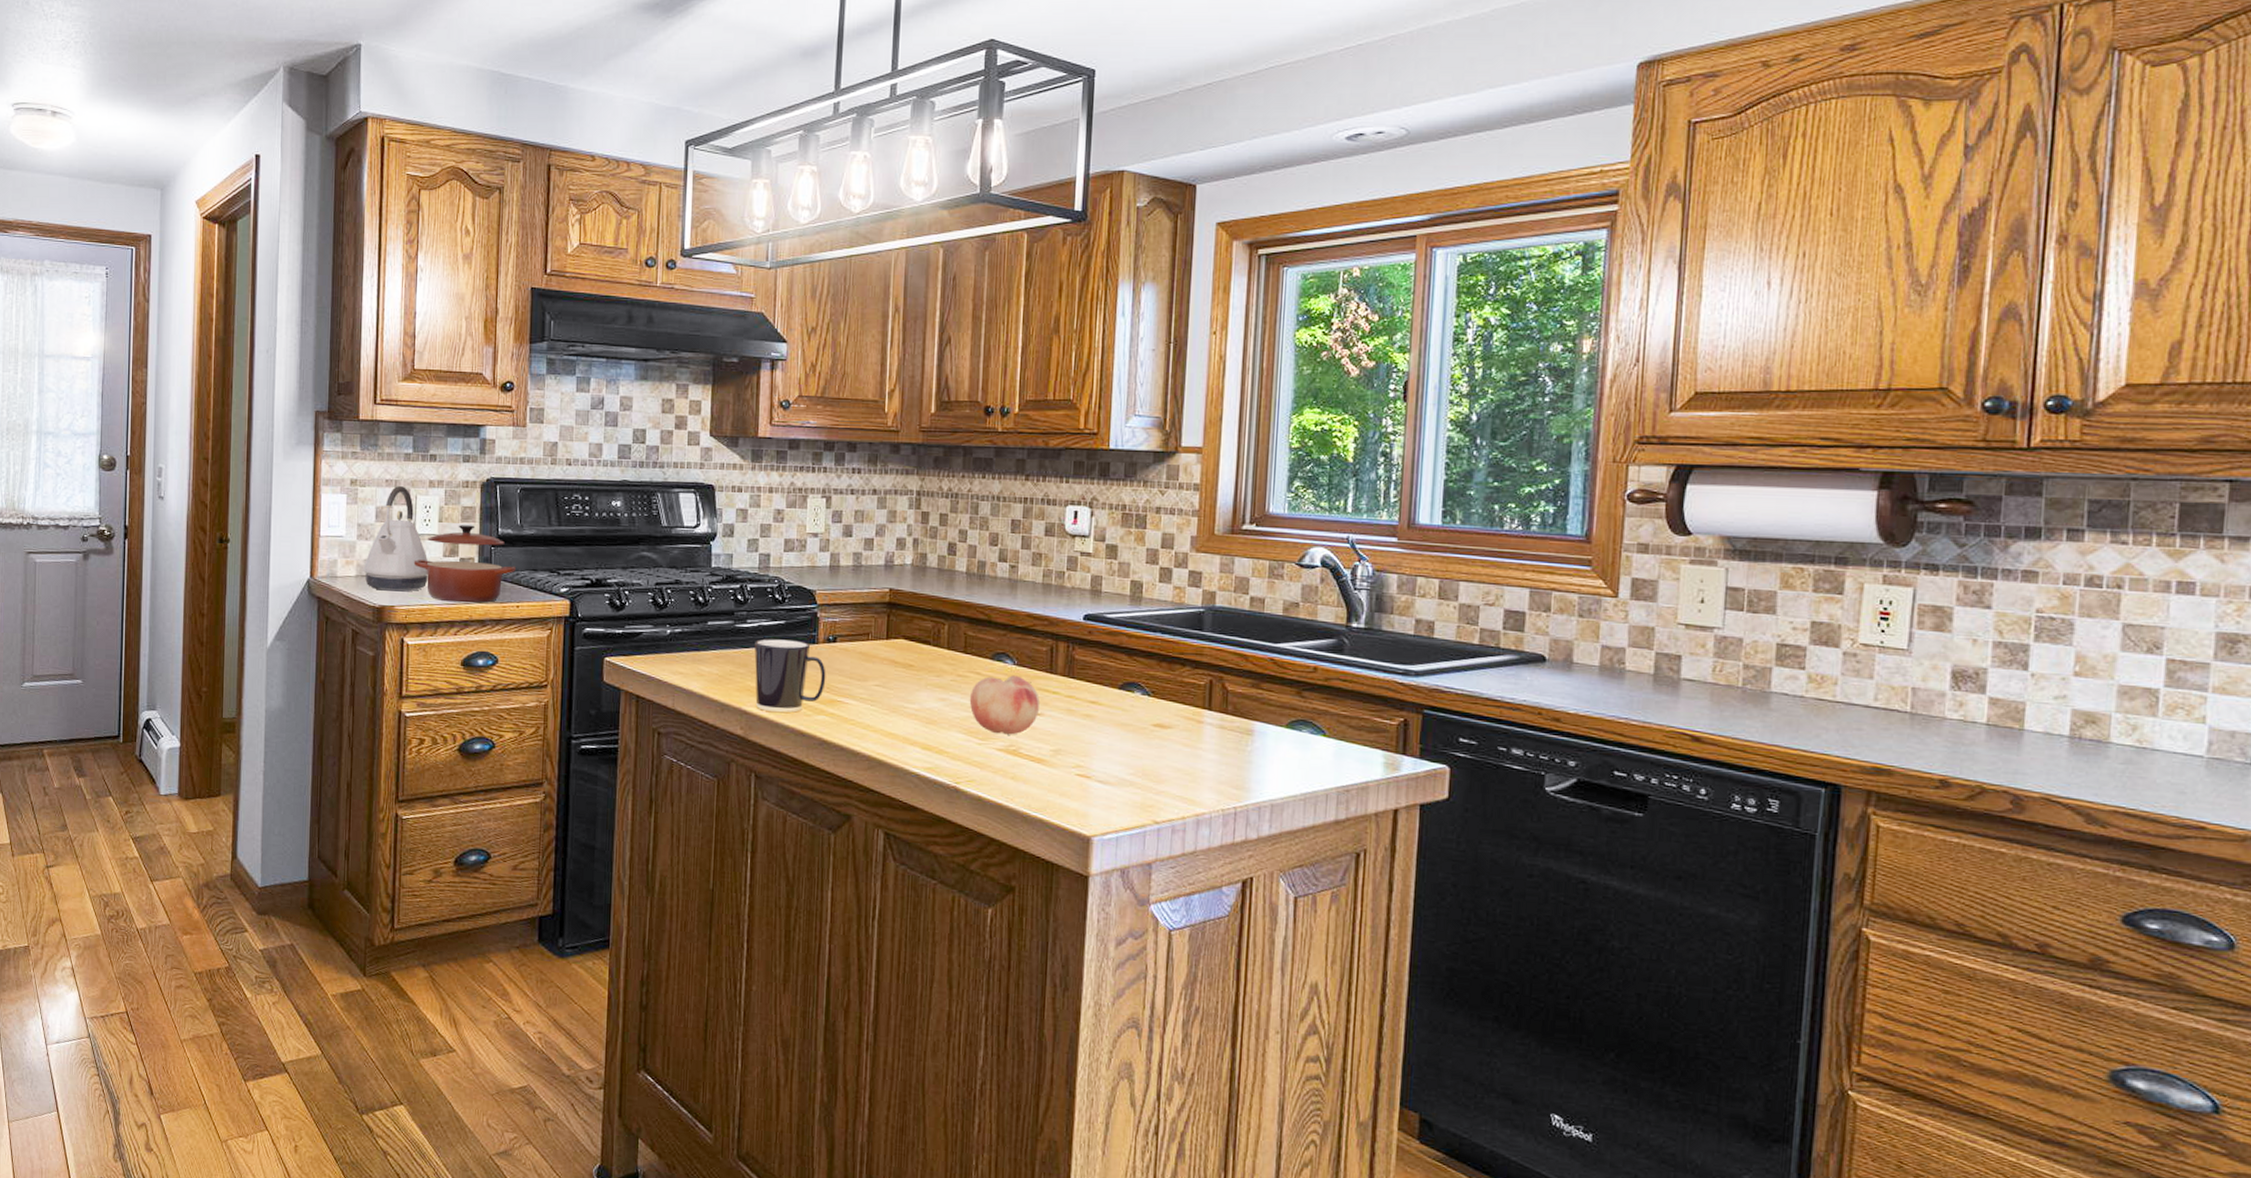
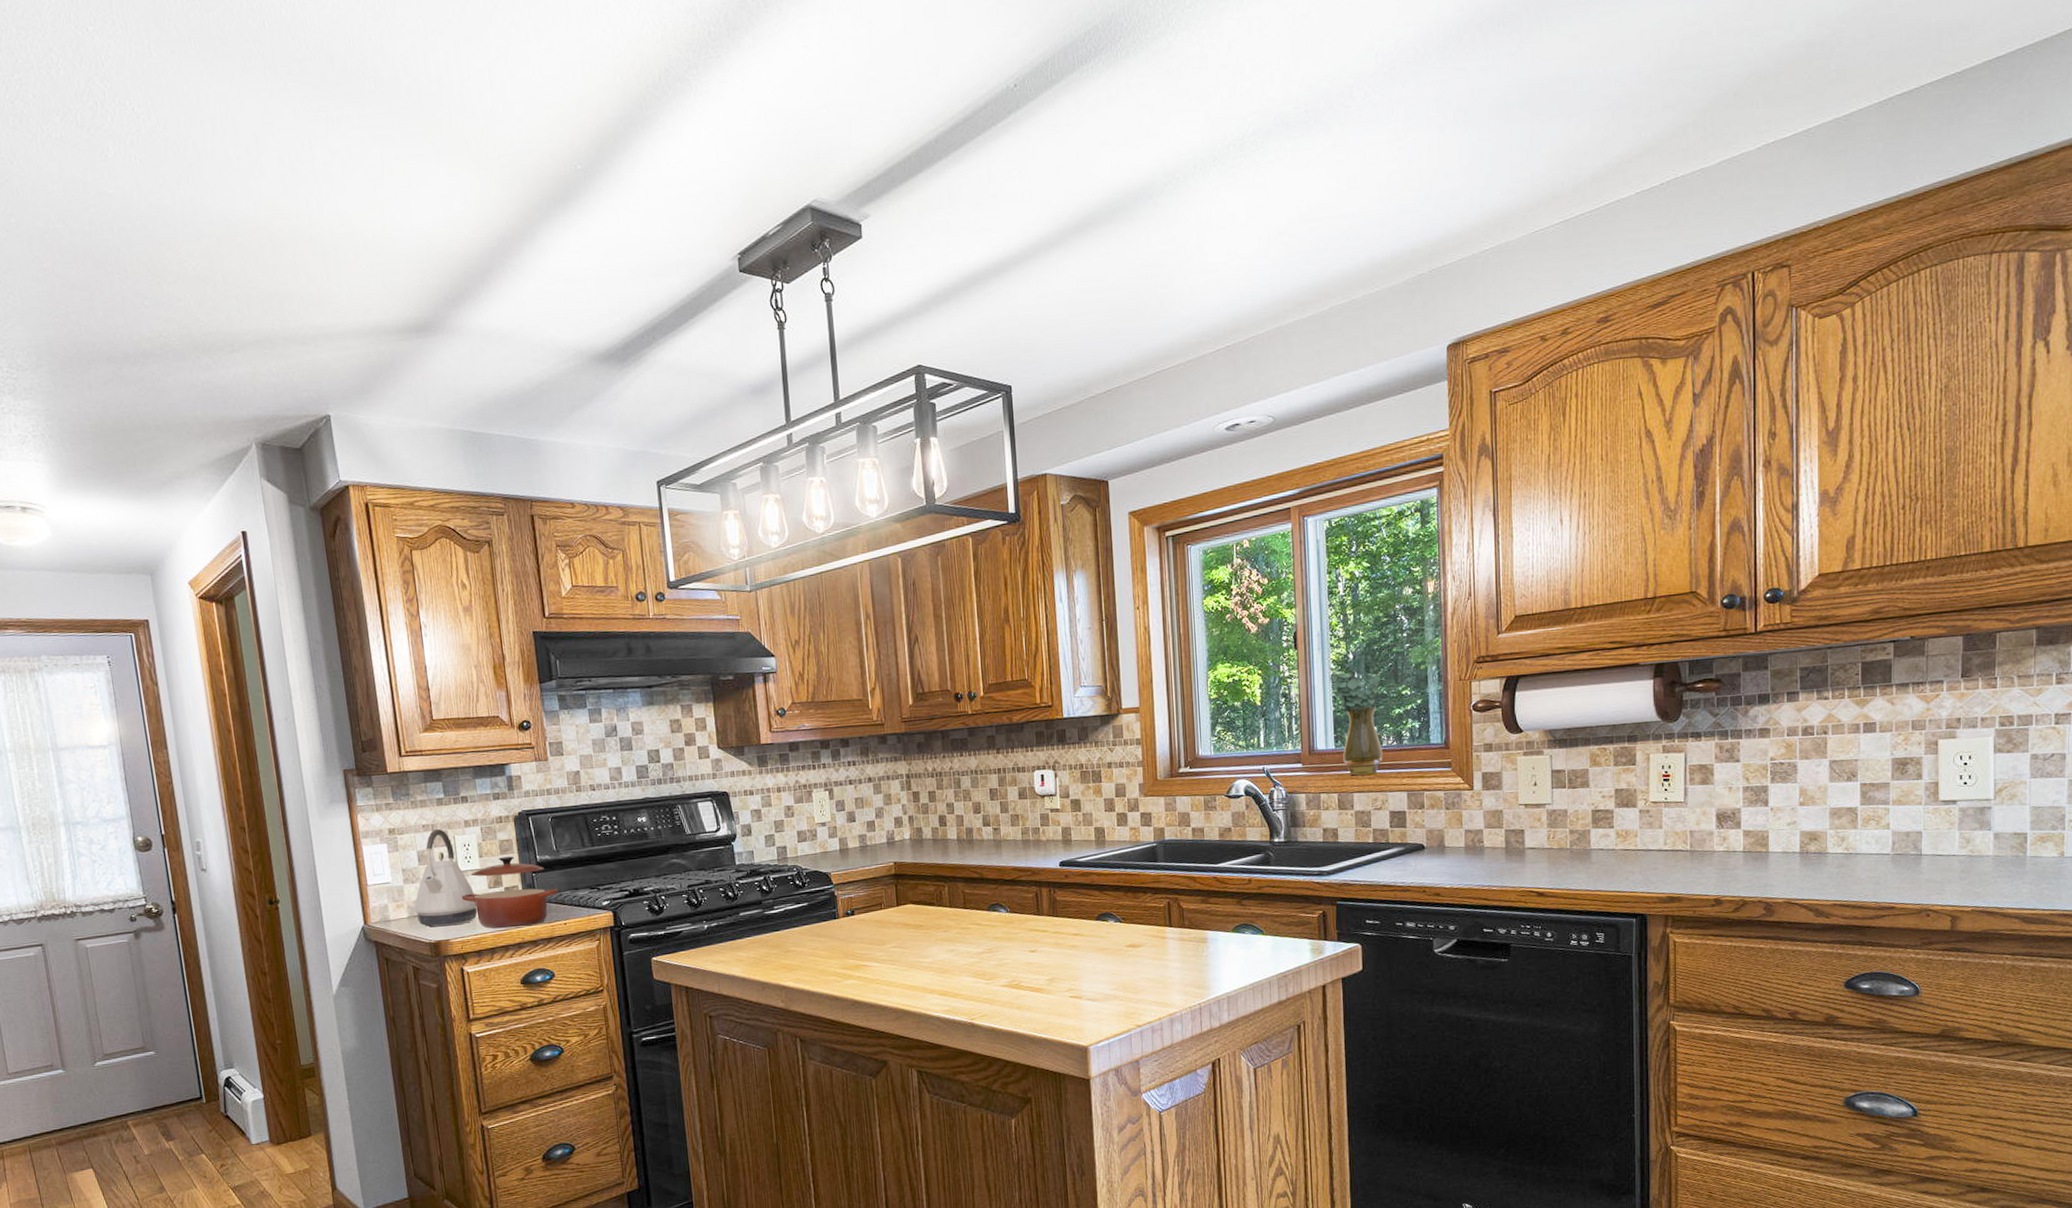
mug: present [754,639,826,714] -> none [784,918,850,984]
fruit: present [969,675,1039,735] -> none [973,921,1033,973]
vase: none [1444,427,1511,562] -> present [1330,667,1383,776]

